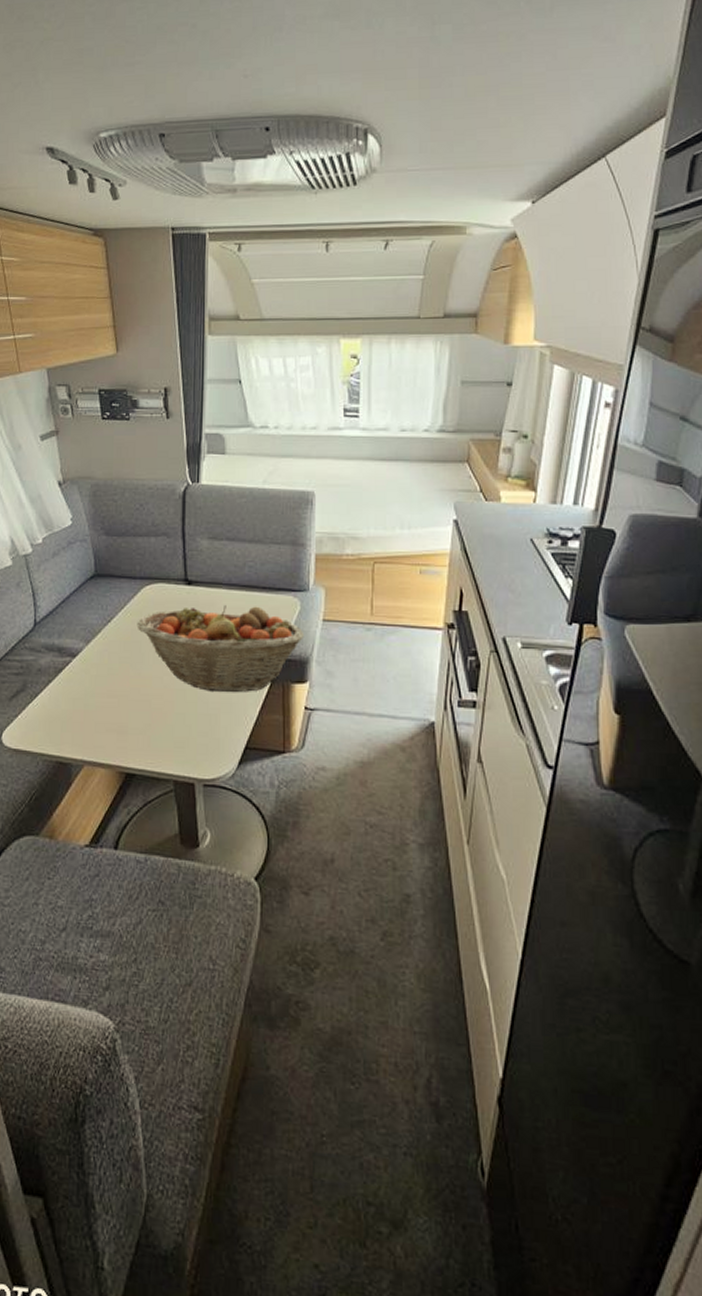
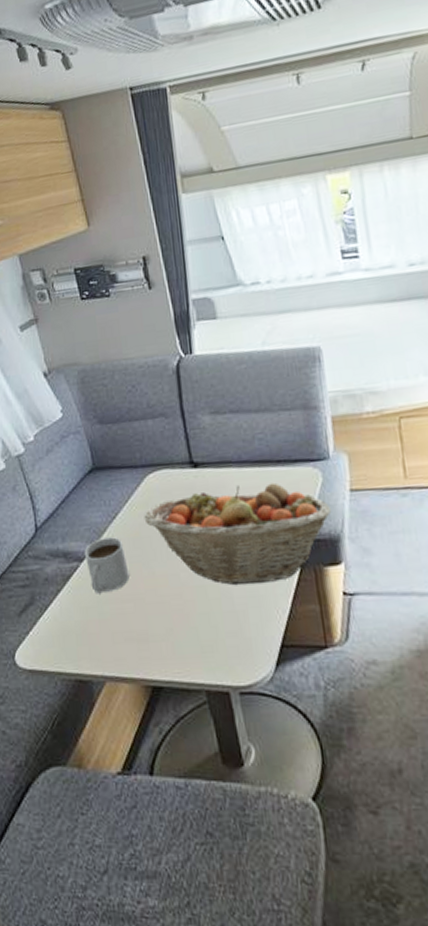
mug: none [77,638,117,688] -> present [84,537,130,594]

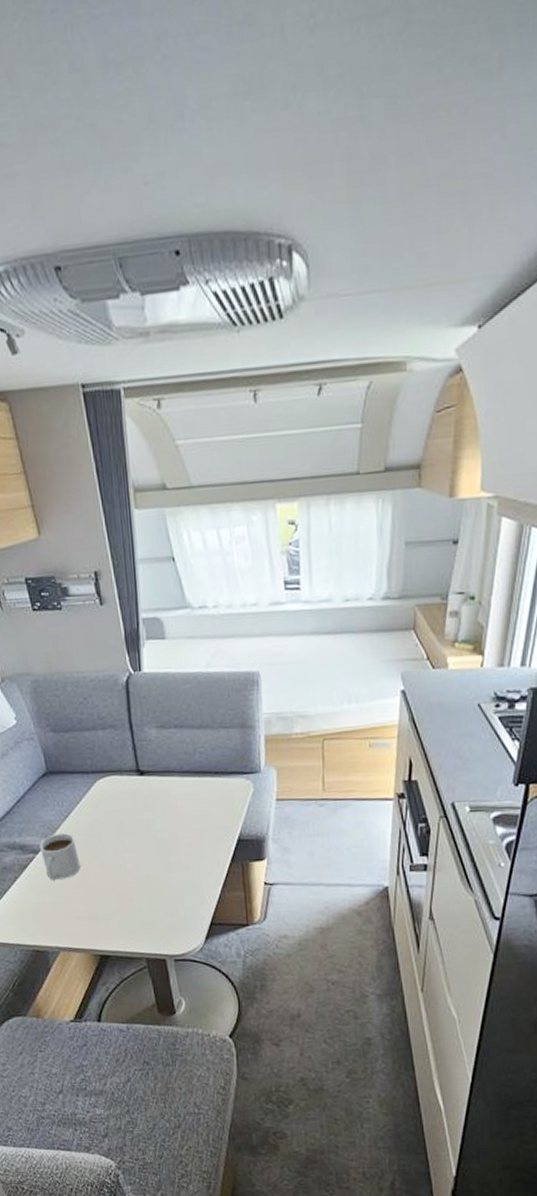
fruit basket: present [144,482,332,586] -> none [94,791,260,876]

